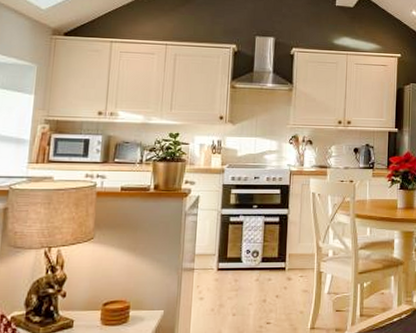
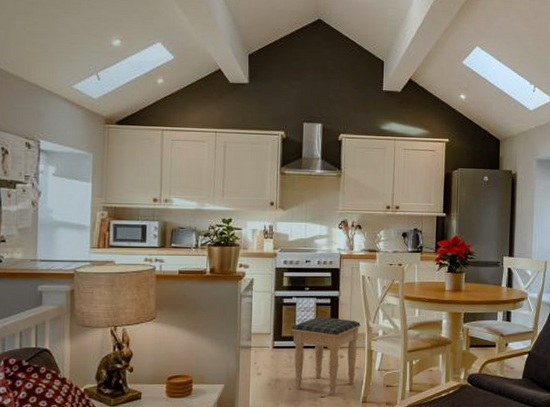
footstool: none [238,236,310,323] -> present [292,316,360,396]

